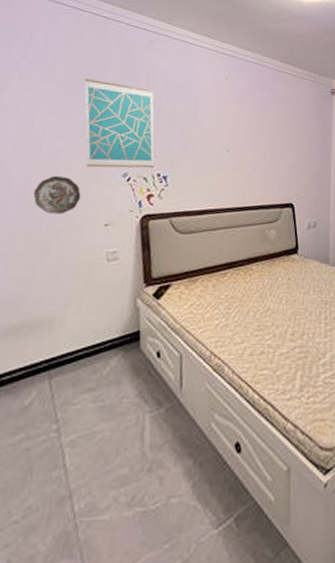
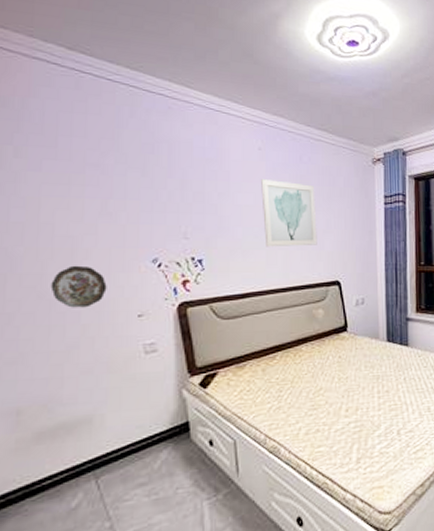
wall art: present [84,78,155,168] -> none [95,152,187,254]
wall art: none [225,105,275,169] -> present [261,179,317,247]

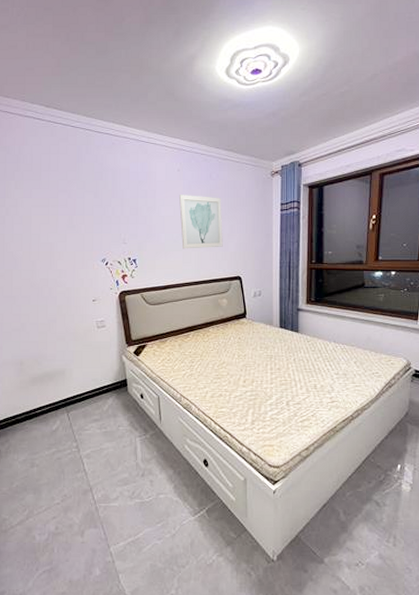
decorative plate: present [50,265,107,308] -> none [38,264,73,294]

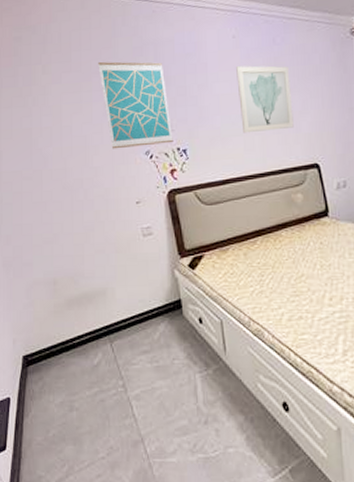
wall art: none [64,182,125,256] -> present [98,61,173,149]

